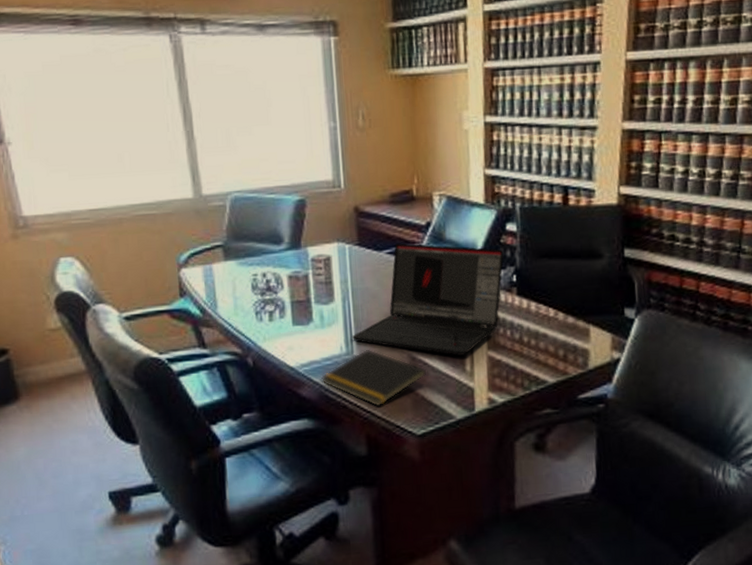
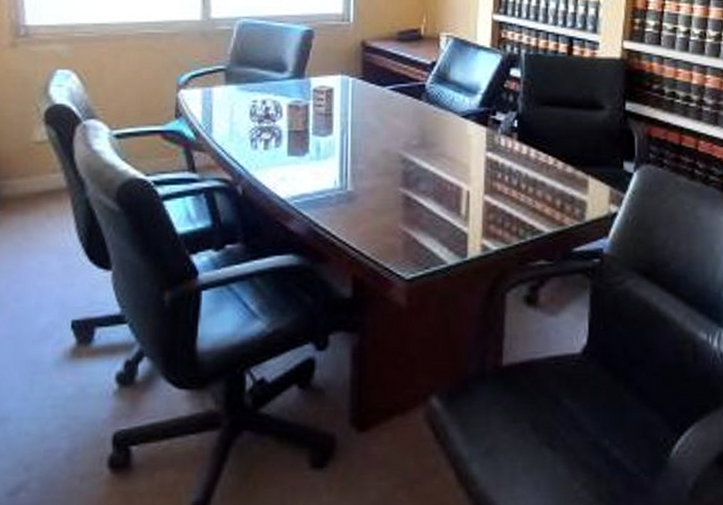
notepad: present [320,349,427,407] -> none [311,185,421,246]
laptop: present [351,243,504,356] -> none [347,80,507,198]

